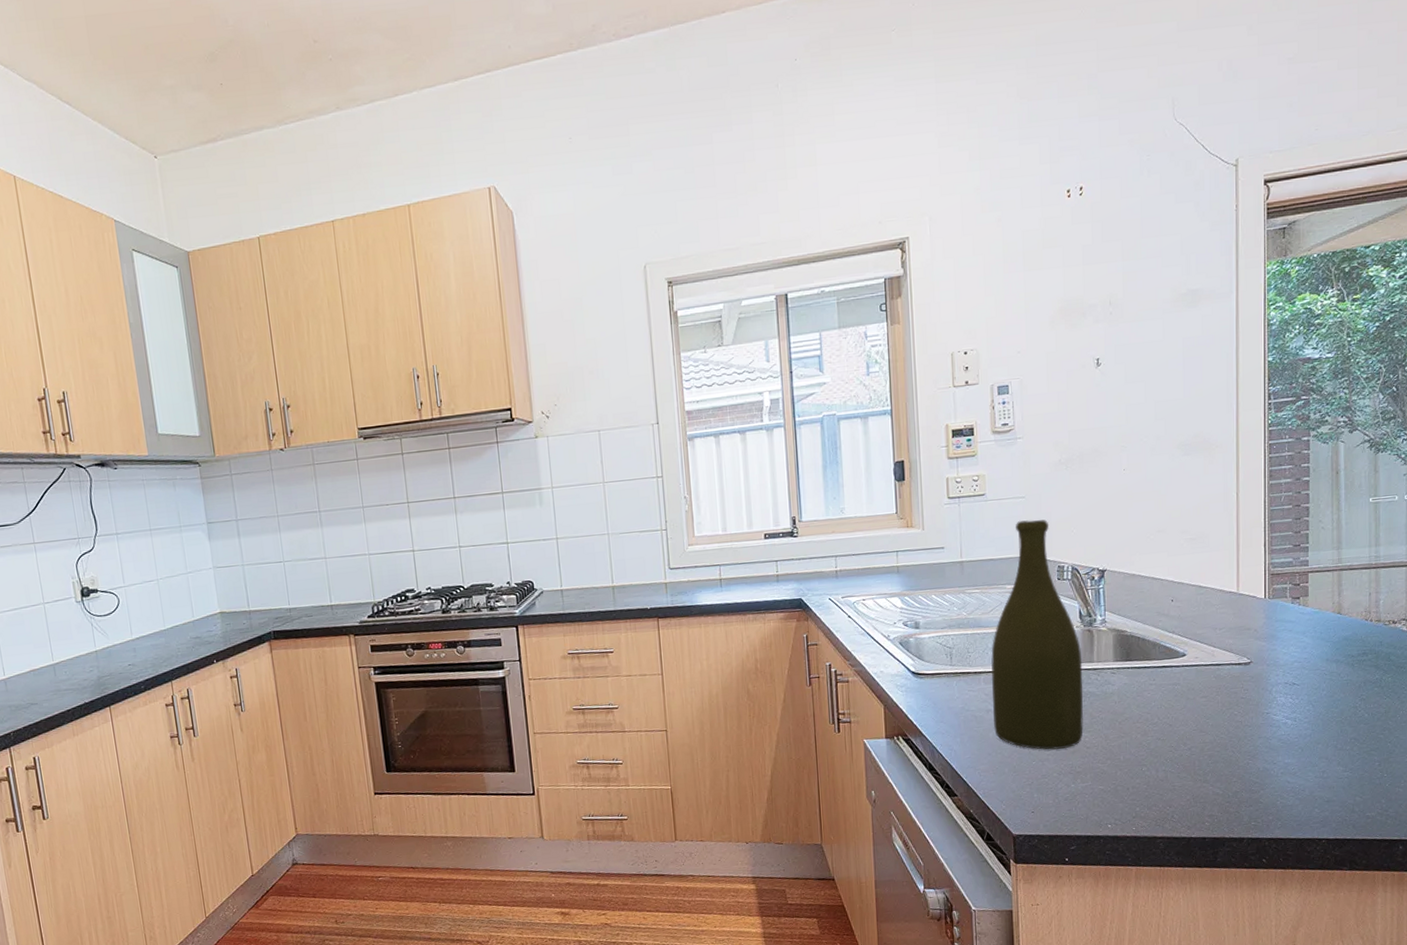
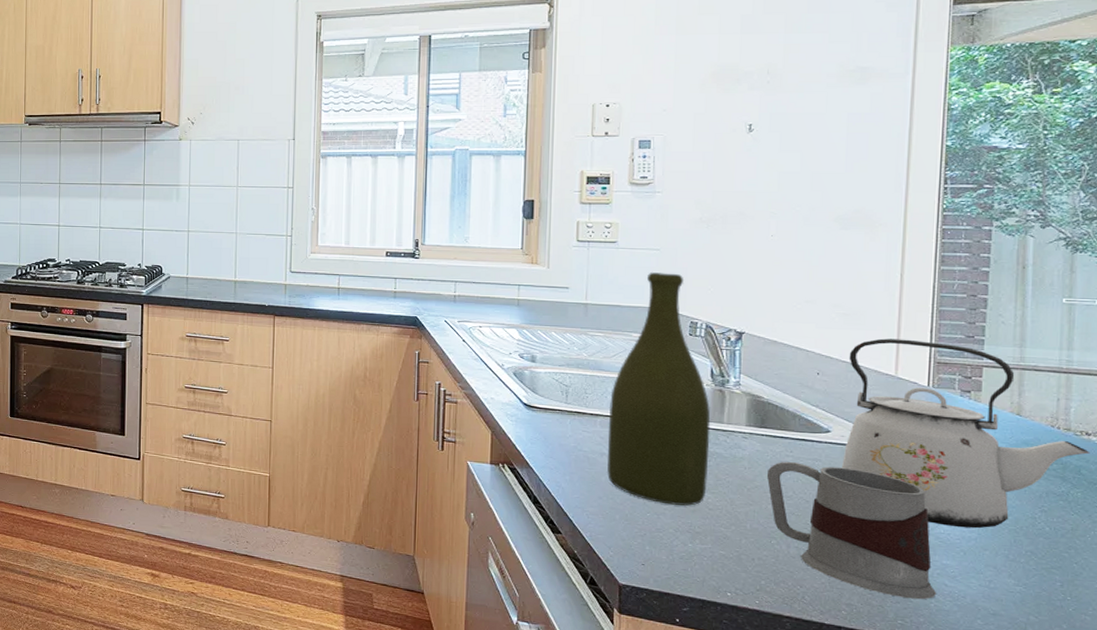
mug: none [1135,687,1281,801] -> present [767,461,936,600]
kettle: none [1197,555,1397,728] -> present [841,338,1091,529]

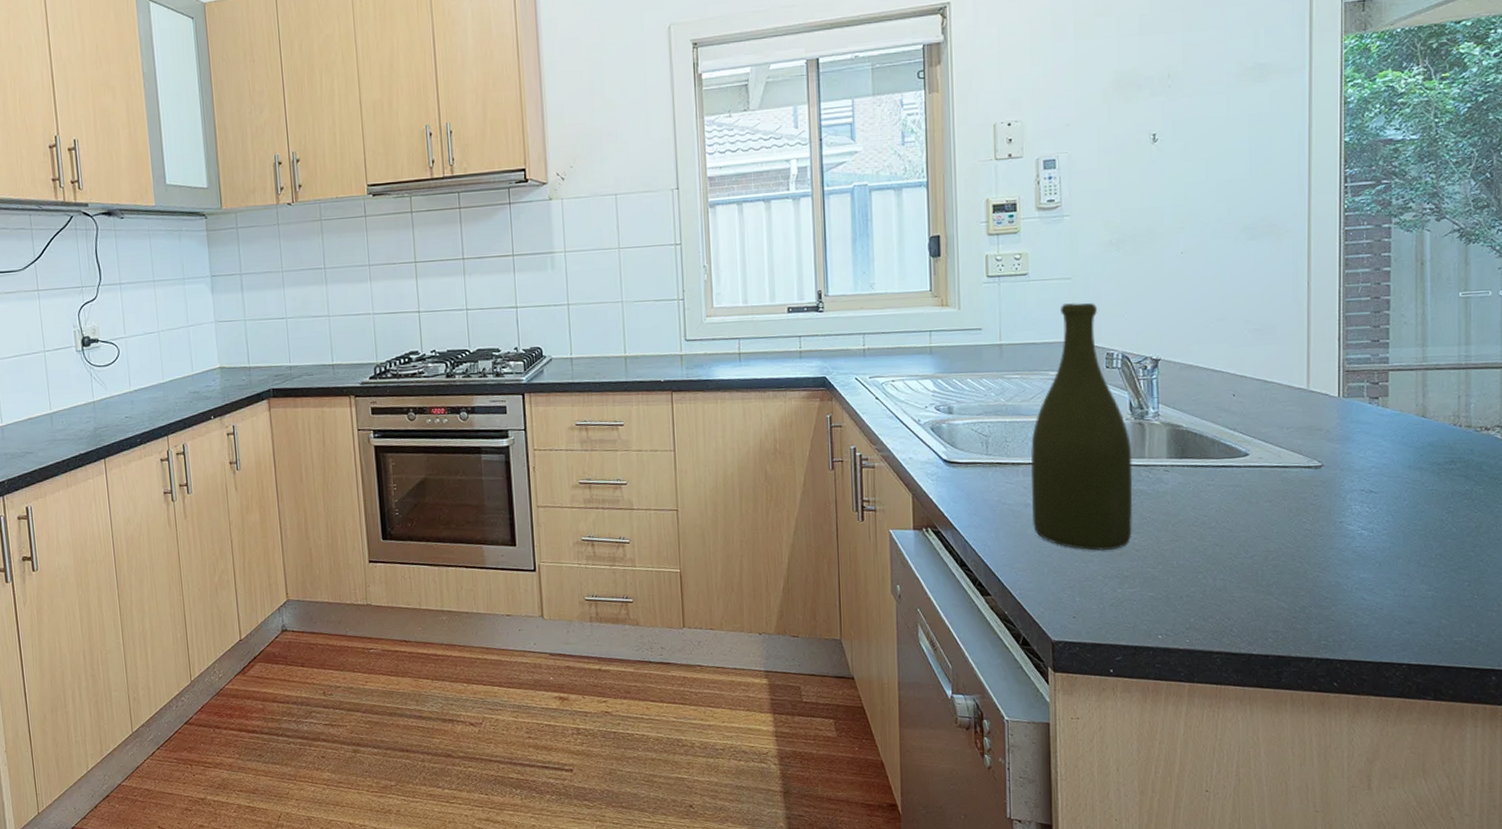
mug: present [767,461,936,600] -> none [1191,490,1355,618]
kettle: present [841,338,1091,529] -> none [1260,349,1490,539]

